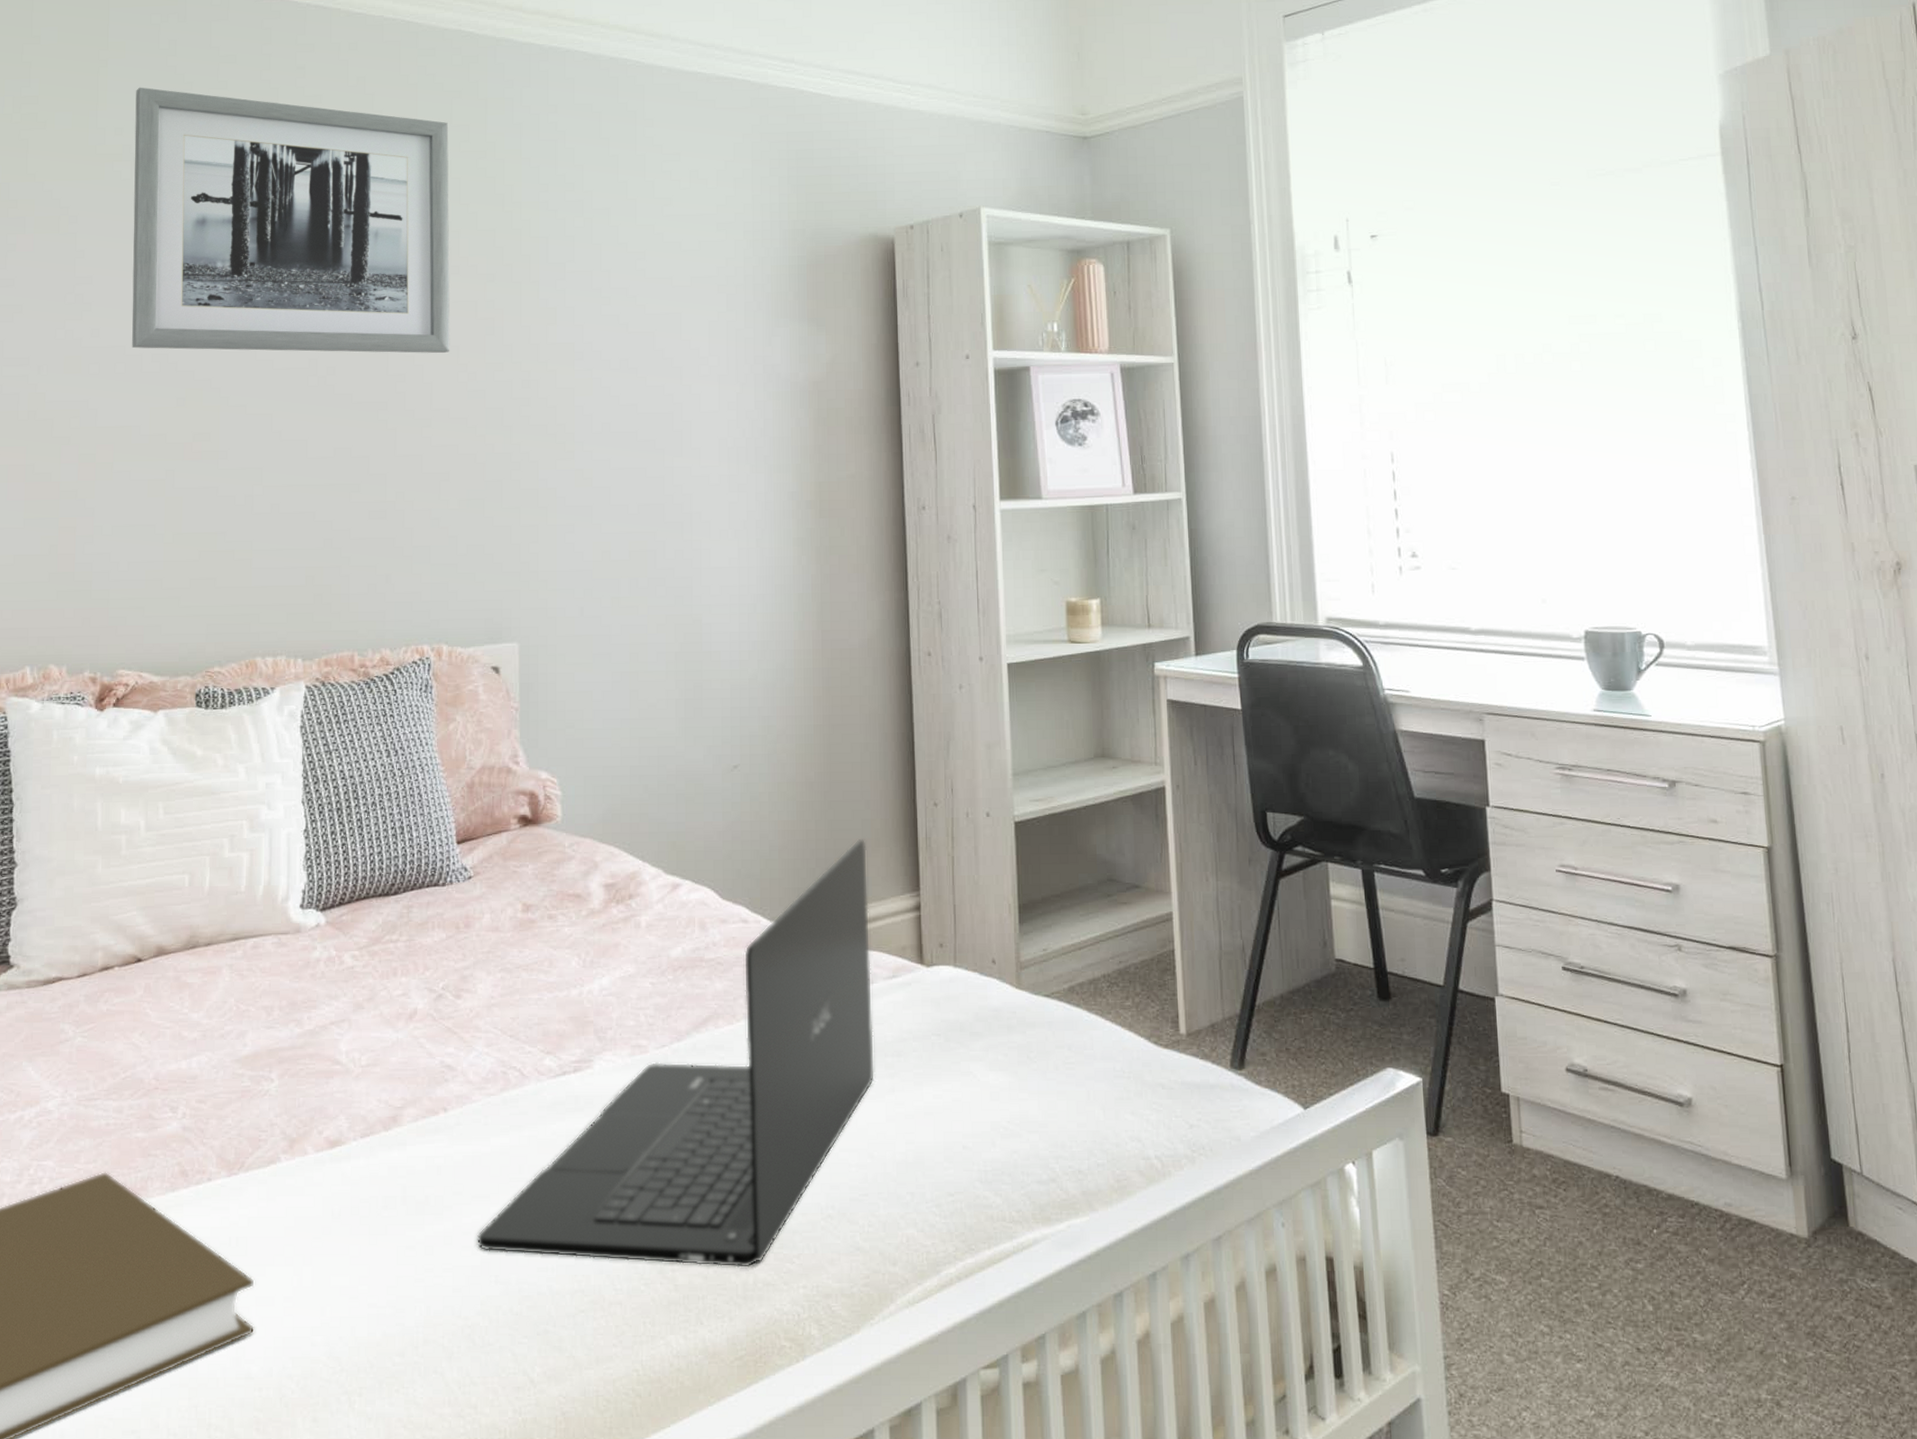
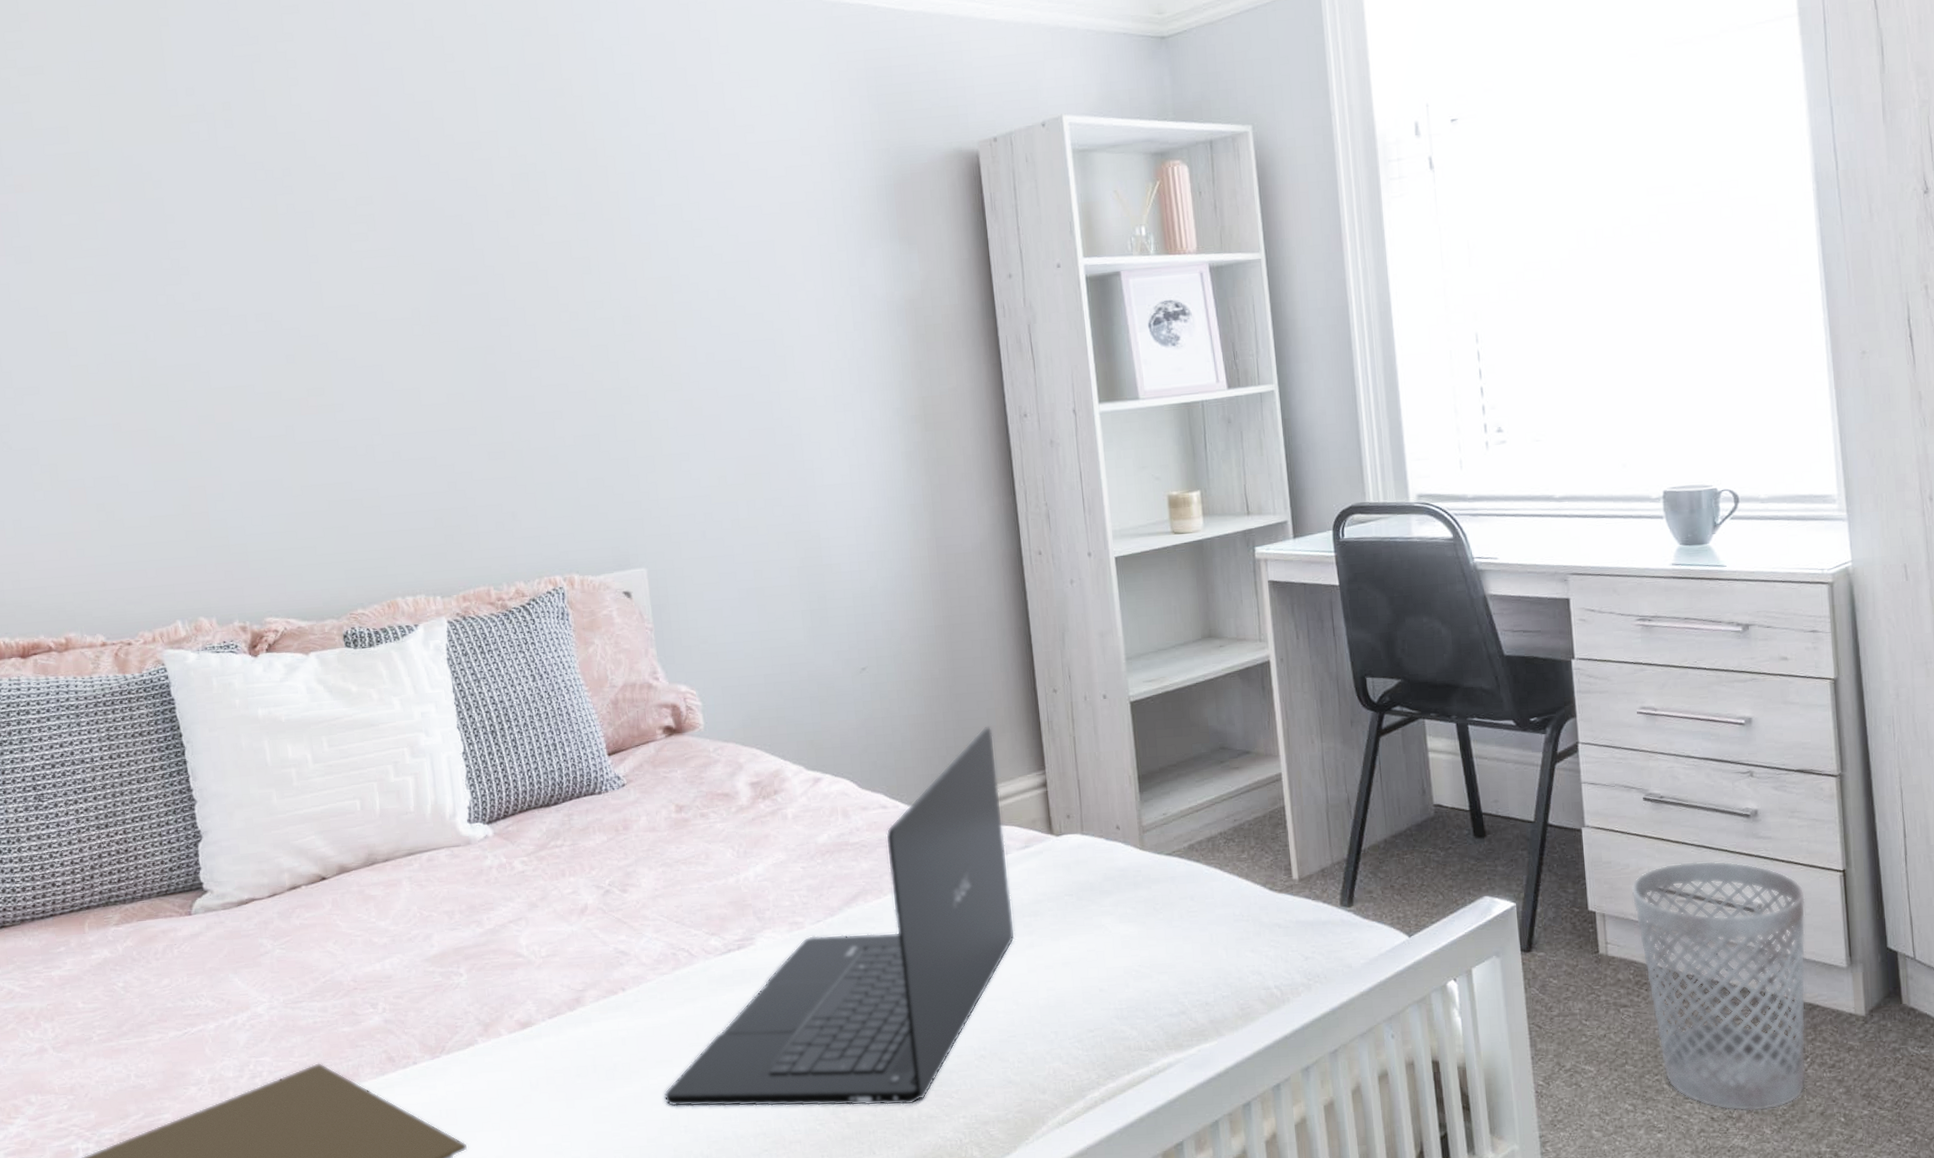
wall art: present [132,87,450,354] -> none [201,44,549,310]
wastebasket: none [1548,1044,1743,1344] -> present [1631,860,1806,1111]

